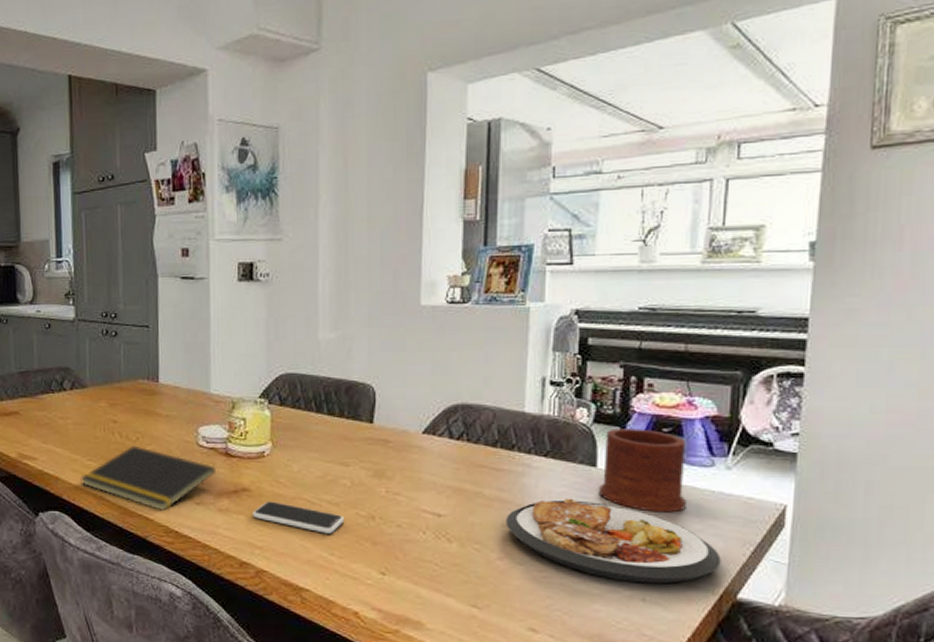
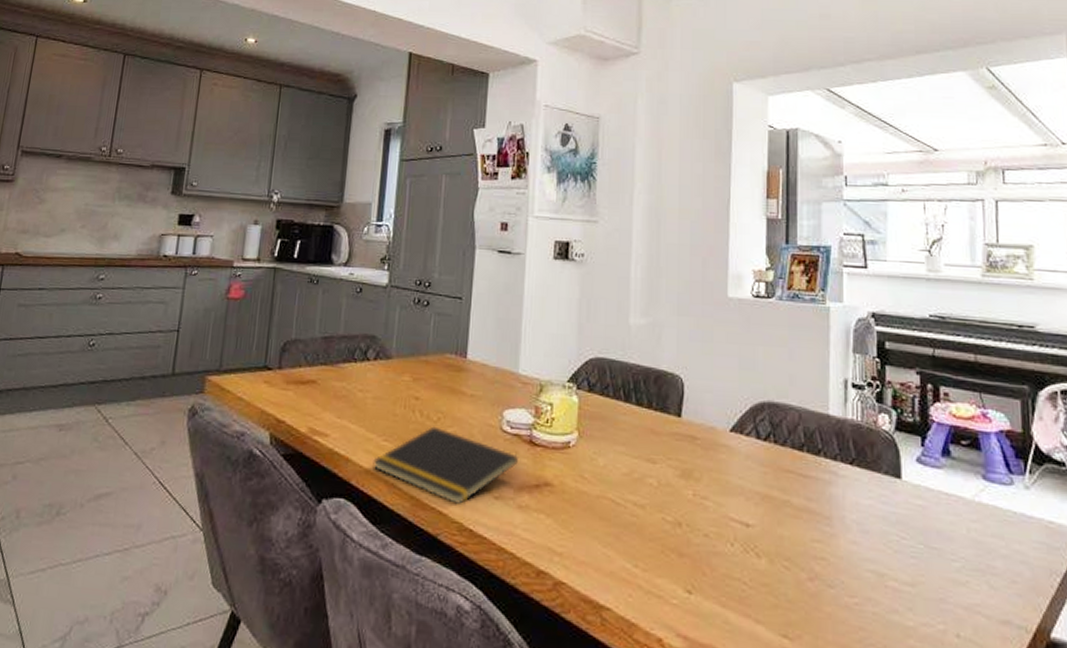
smartphone: present [253,501,345,534] -> none [554,499,651,541]
plate: present [506,498,721,584] -> none [815,512,1031,618]
mug: present [599,428,686,513] -> none [905,438,990,535]

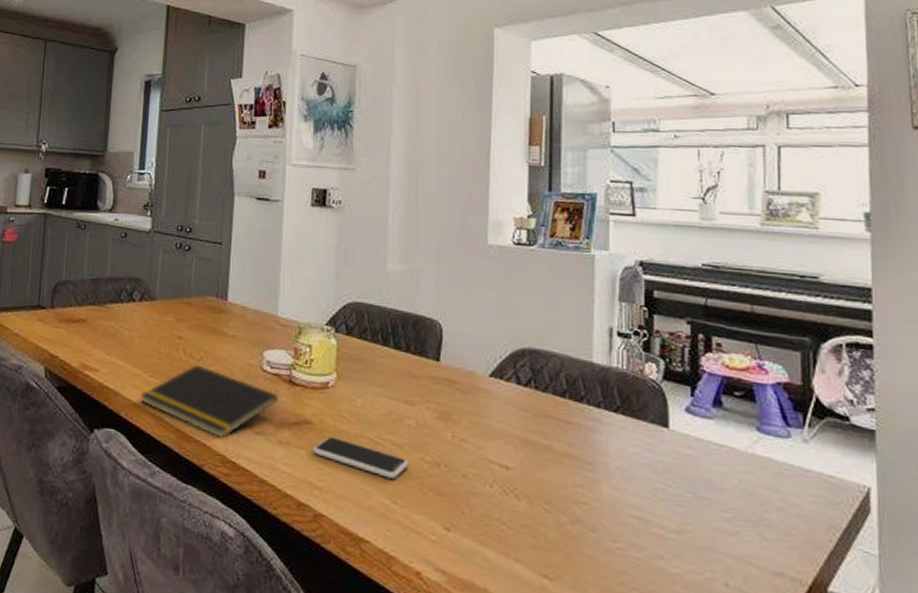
smartphone: none [554,499,651,541] -> present [313,436,409,479]

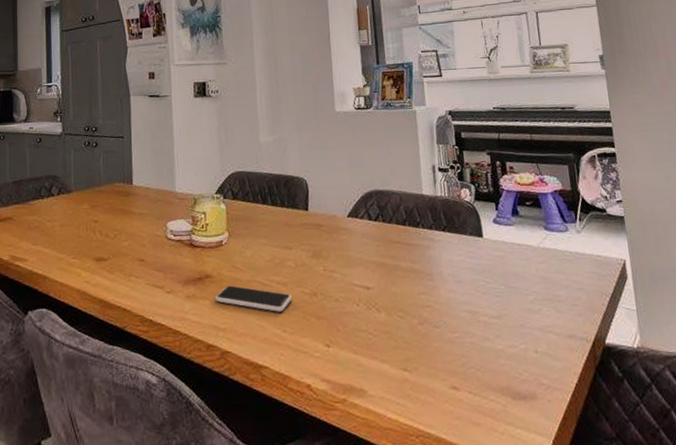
notepad: present [140,364,280,439] -> none [66,242,184,302]

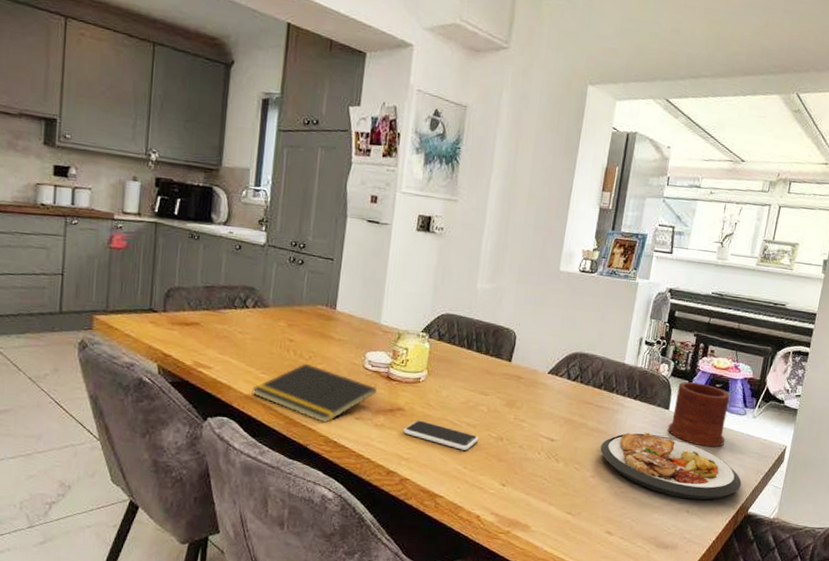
notepad: none [66,242,184,302] -> present [252,363,378,424]
plate: none [420,265,588,337] -> present [600,432,742,500]
mug: none [485,203,554,273] -> present [668,381,729,448]

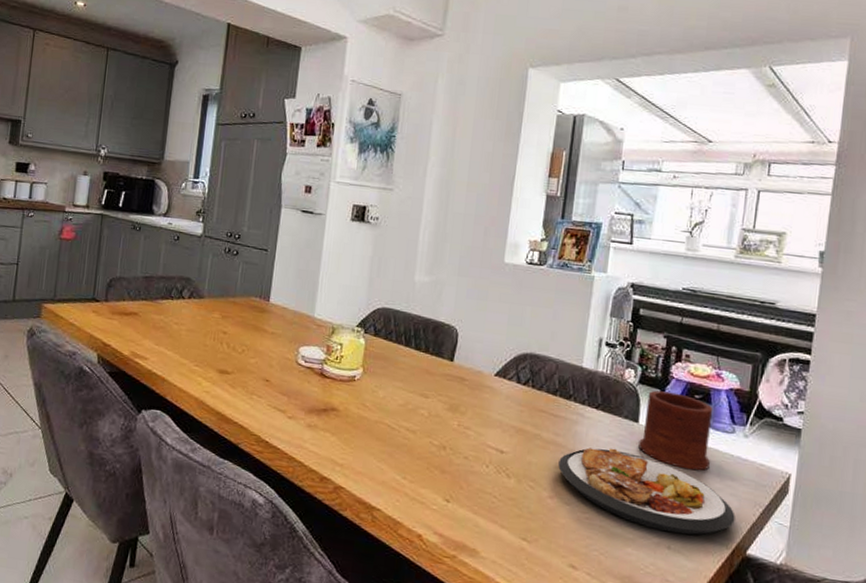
notepad: present [252,363,378,424] -> none [185,356,311,422]
smartphone: present [403,420,479,451] -> none [338,422,419,459]

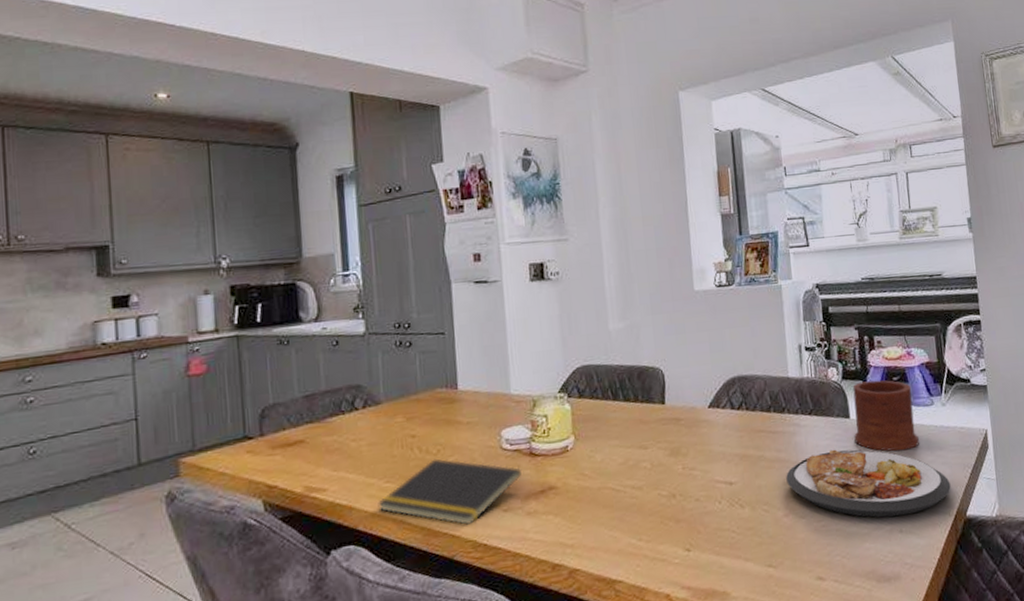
notepad: none [185,356,311,422] -> present [378,458,522,526]

